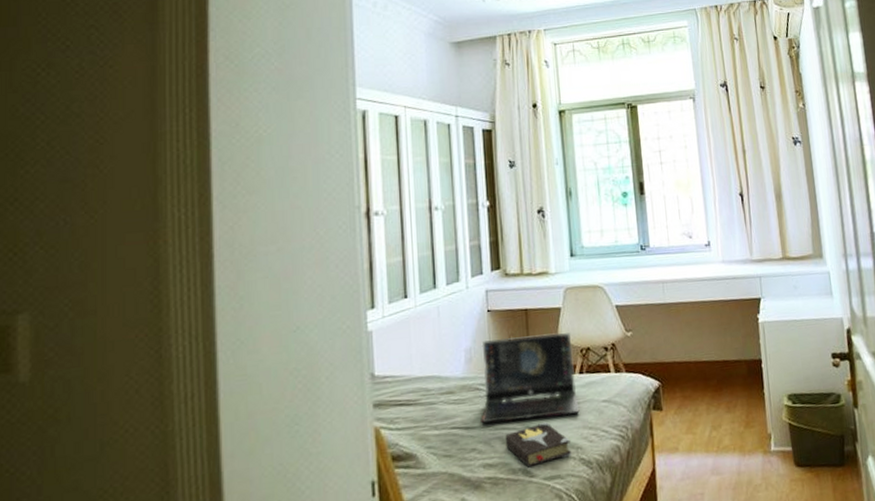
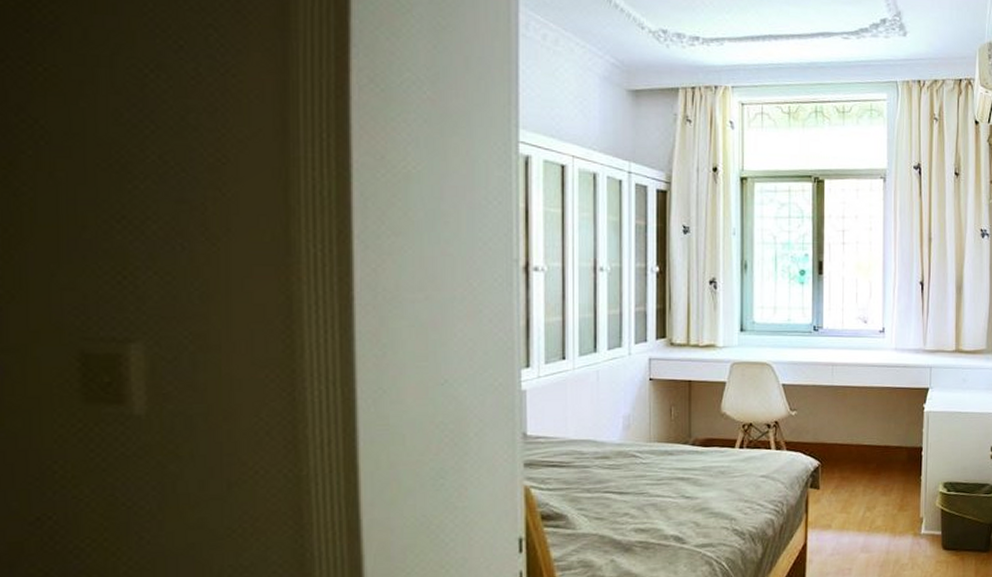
laptop computer: present [481,333,580,424] -> none [635,407,737,490]
hardback book: present [505,421,571,468] -> none [659,492,725,535]

